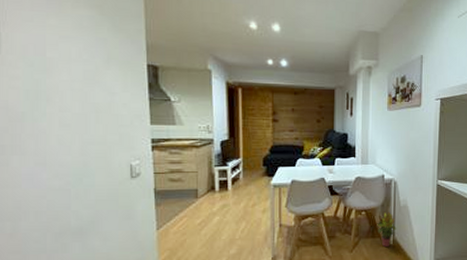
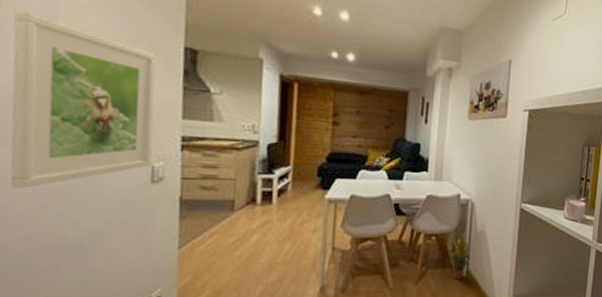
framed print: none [13,44,129,187] -> present [10,10,156,188]

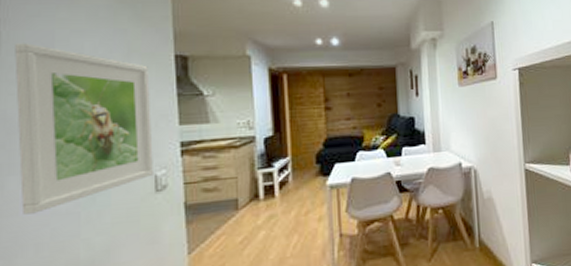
potted plant: present [448,237,471,279] -> none [457,207,482,251]

